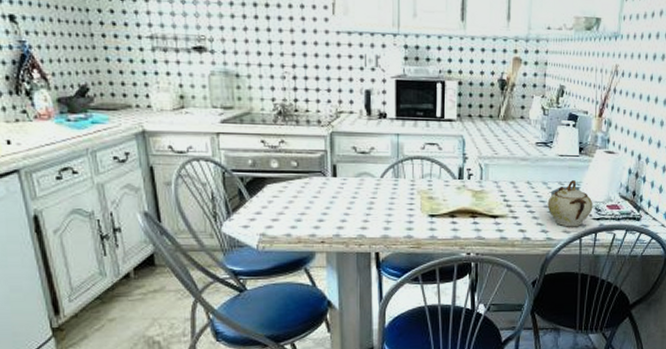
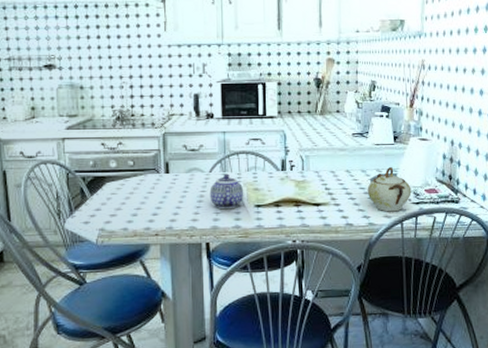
teapot: none [380,180,418,218] -> present [209,173,244,210]

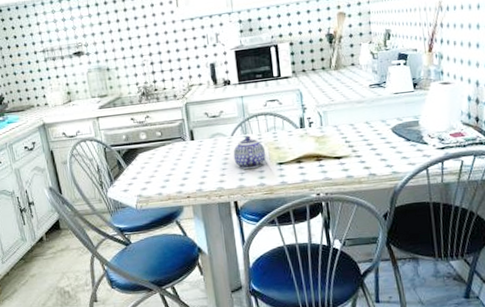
sugar bowl: present [367,167,412,212] -> none [388,114,436,160]

